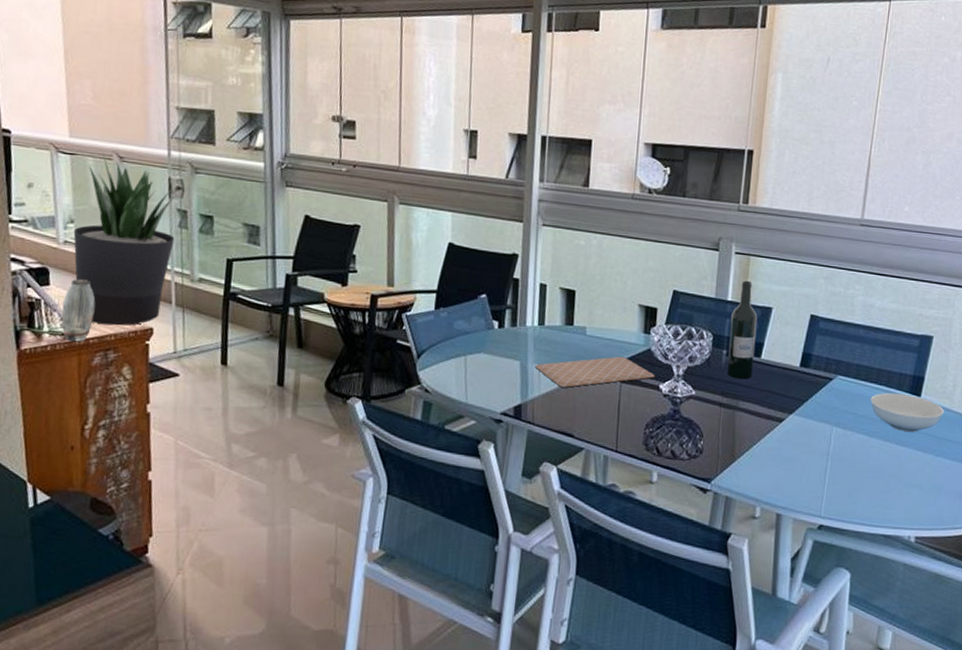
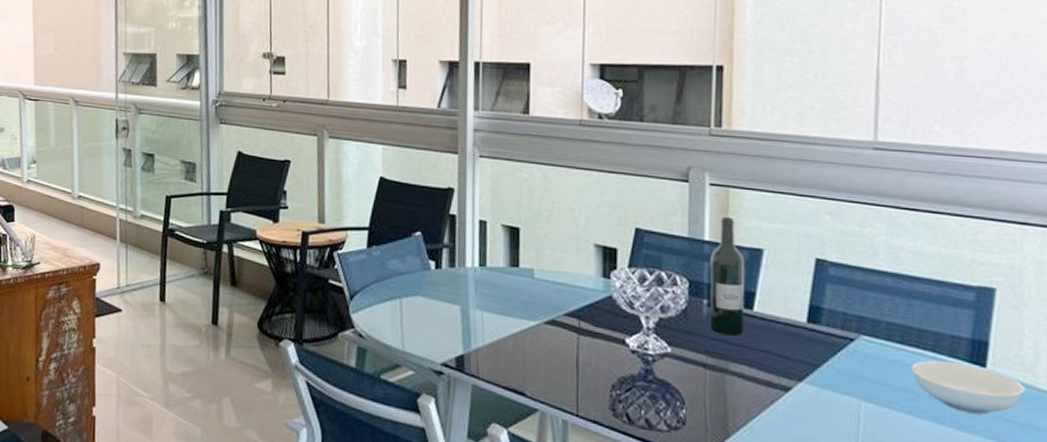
vase: present [61,279,96,342] -> none [23,215,52,276]
planter: present [73,152,177,326] -> none [35,97,122,261]
placemat: present [535,356,656,388] -> none [477,303,620,338]

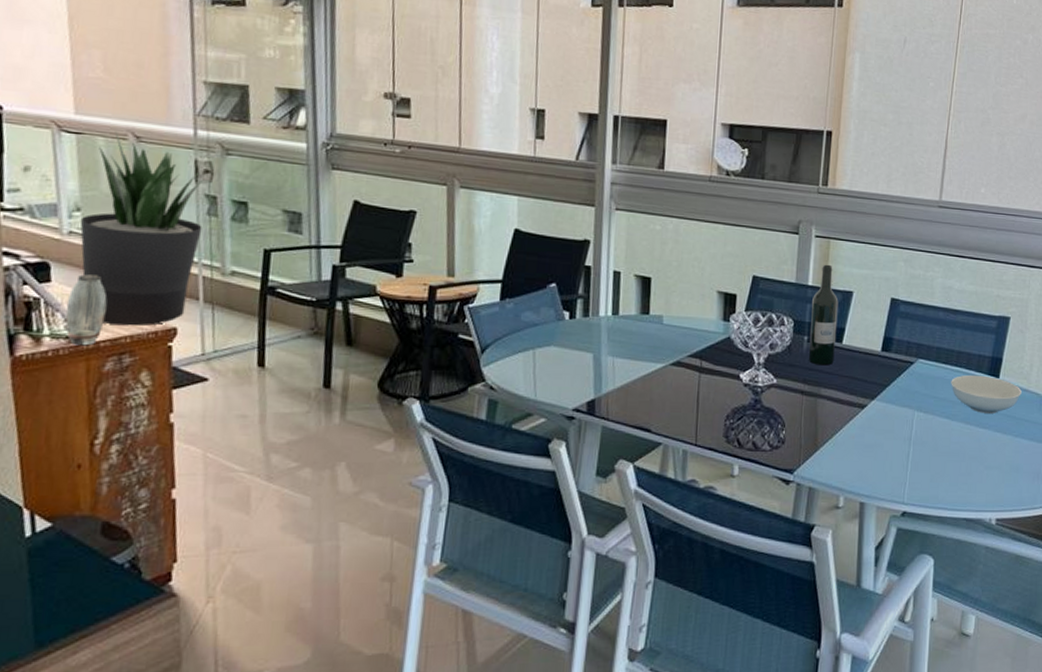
vase: none [23,215,52,276] -> present [65,274,107,346]
planter: none [35,97,122,261] -> present [80,131,204,326]

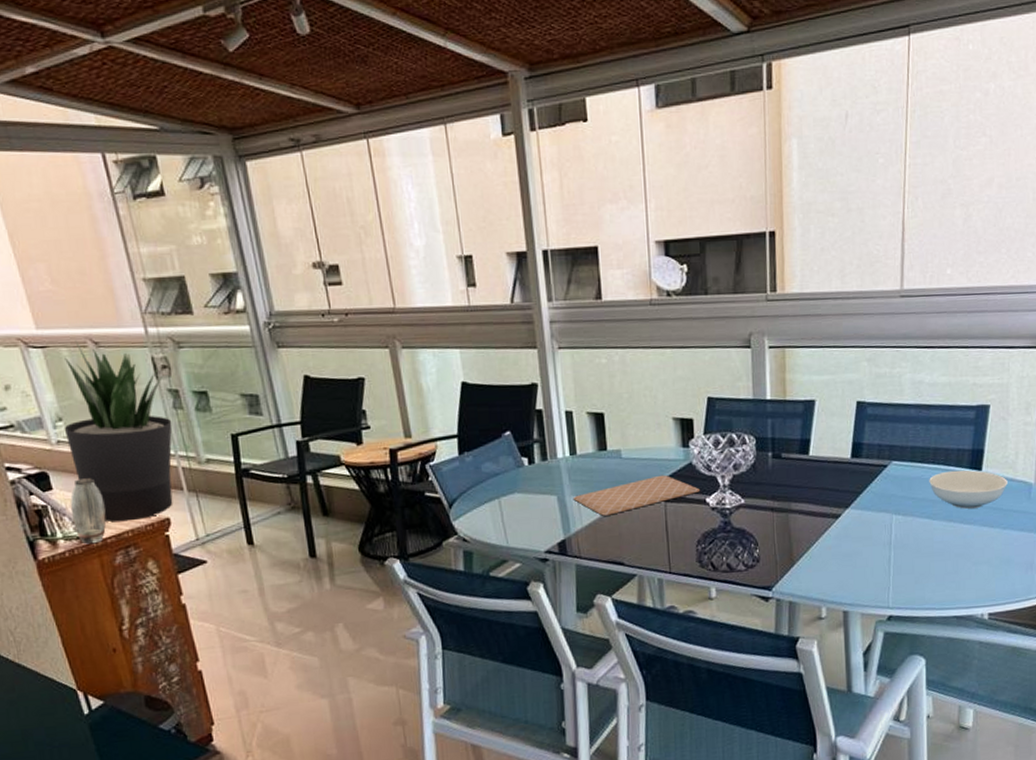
placemat: none [609,345,736,380] -> present [573,475,701,516]
wine bottle: present [808,264,839,366] -> none [773,375,802,480]

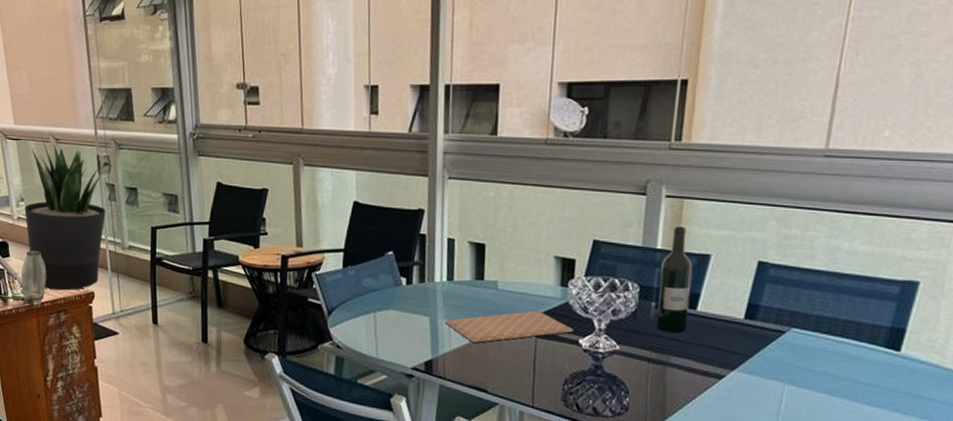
wine bottle: none [773,375,802,480] -> present [656,226,693,333]
bowl: present [929,470,1008,509] -> none [833,346,932,391]

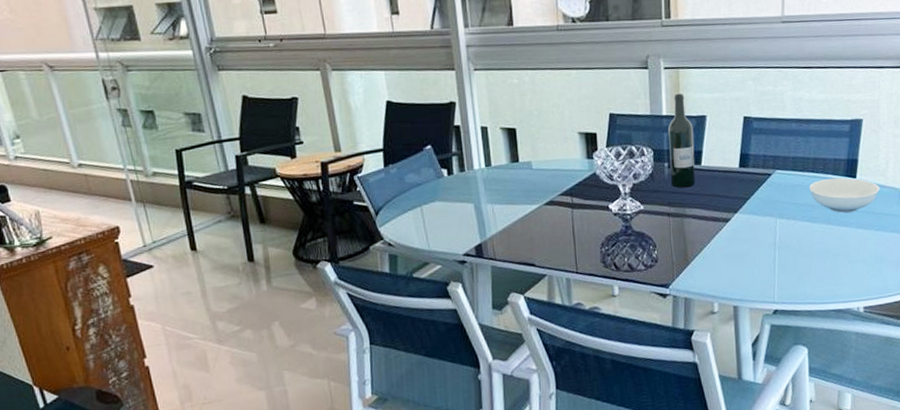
vase: present [21,250,46,306] -> none [27,190,60,252]
planter: present [24,136,106,291] -> none [21,64,123,231]
placemat: present [445,310,575,343] -> none [488,184,604,222]
bowl: none [833,346,932,391] -> present [809,177,879,213]

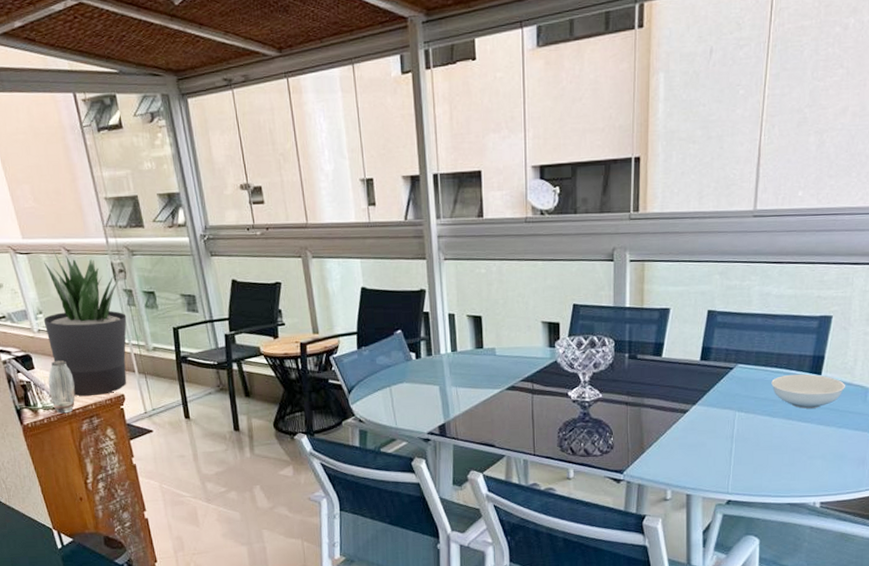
planter: none [21,64,123,231] -> present [43,248,127,397]
vase: none [27,190,60,252] -> present [48,360,75,414]
wine bottle: present [668,93,695,188] -> none [630,285,656,379]

